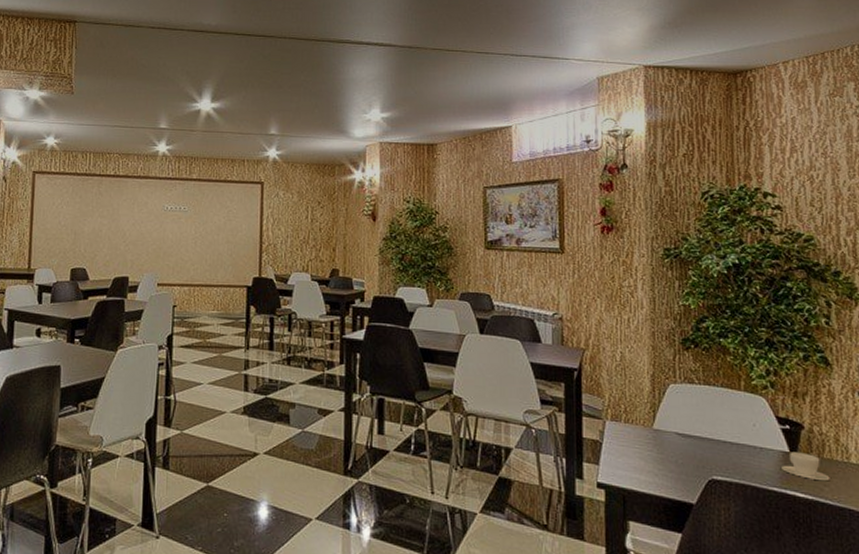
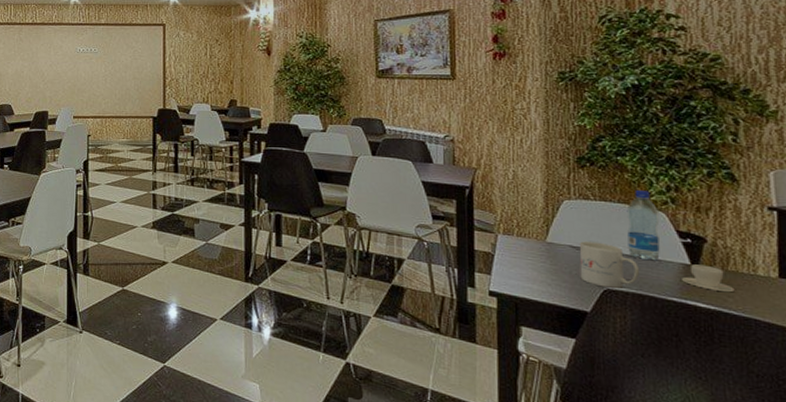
mug: none [684,428,742,479] -> present [579,241,639,289]
bottle: none [729,373,761,449] -> present [626,189,660,261]

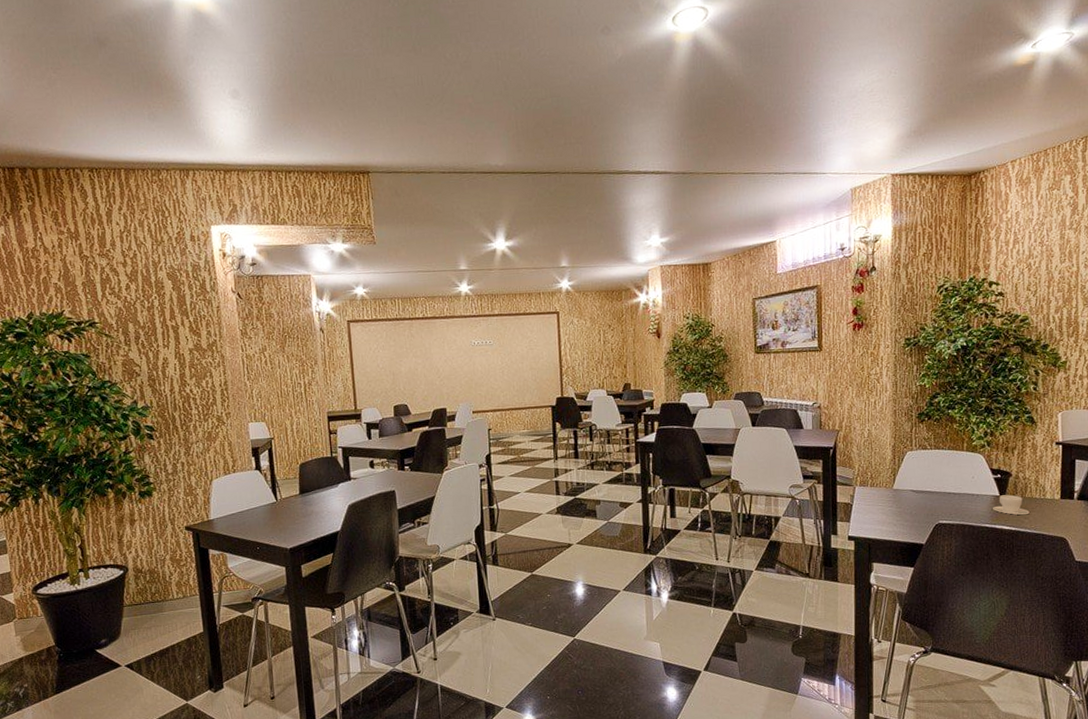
mug: present [579,241,639,289] -> none [918,484,962,523]
bottle: present [626,189,660,261] -> none [954,437,979,496]

